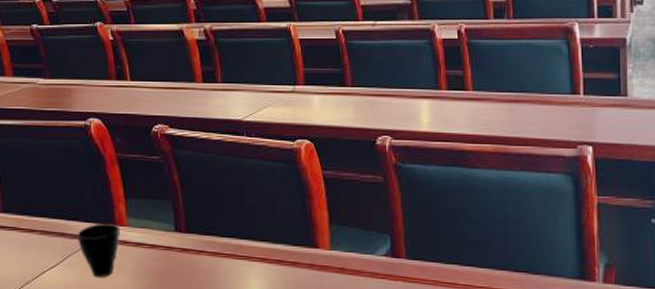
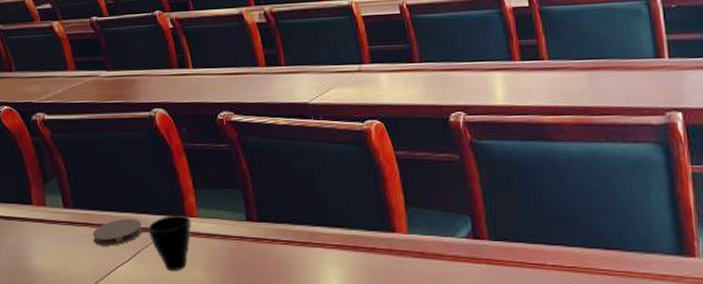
coaster: none [21,224,72,251] -> present [92,218,143,246]

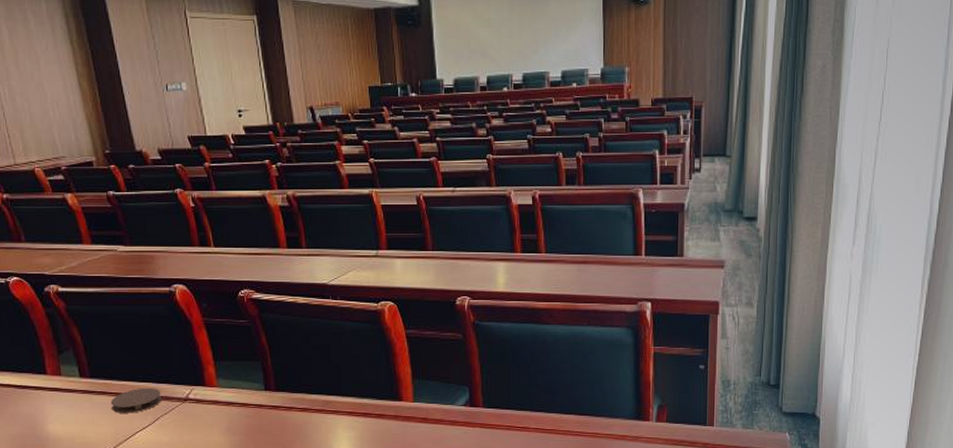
cup: present [148,215,191,272] -> none [167,385,211,436]

